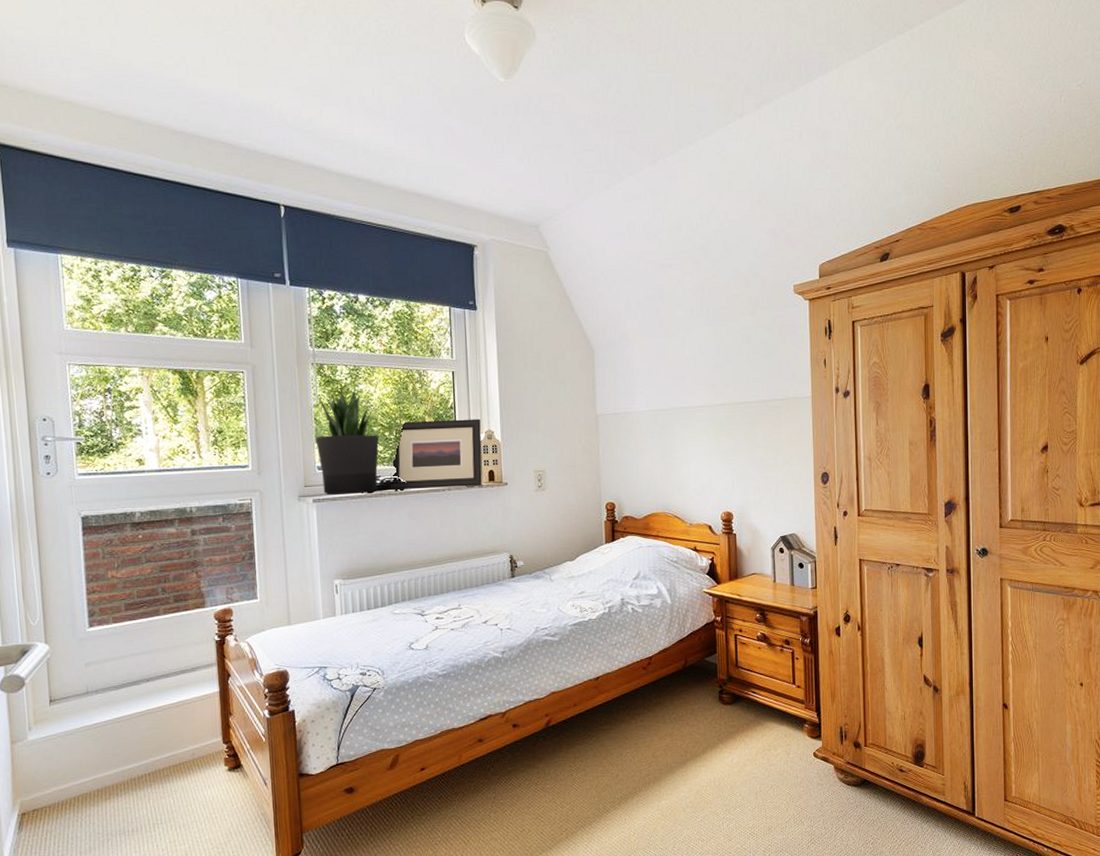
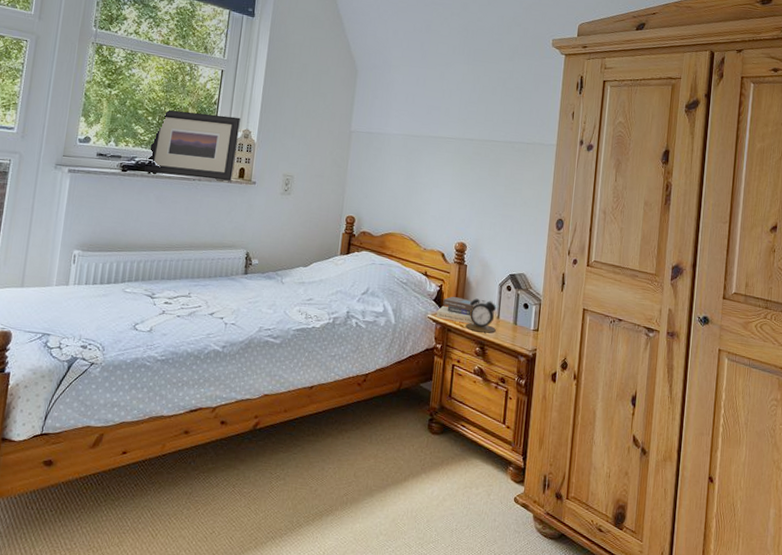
planter: present [315,385,379,496] -> none [80,64,144,172]
books: none [711,567,756,593] -> present [436,296,482,325]
alarm clock: none [743,563,774,599] -> present [465,296,497,333]

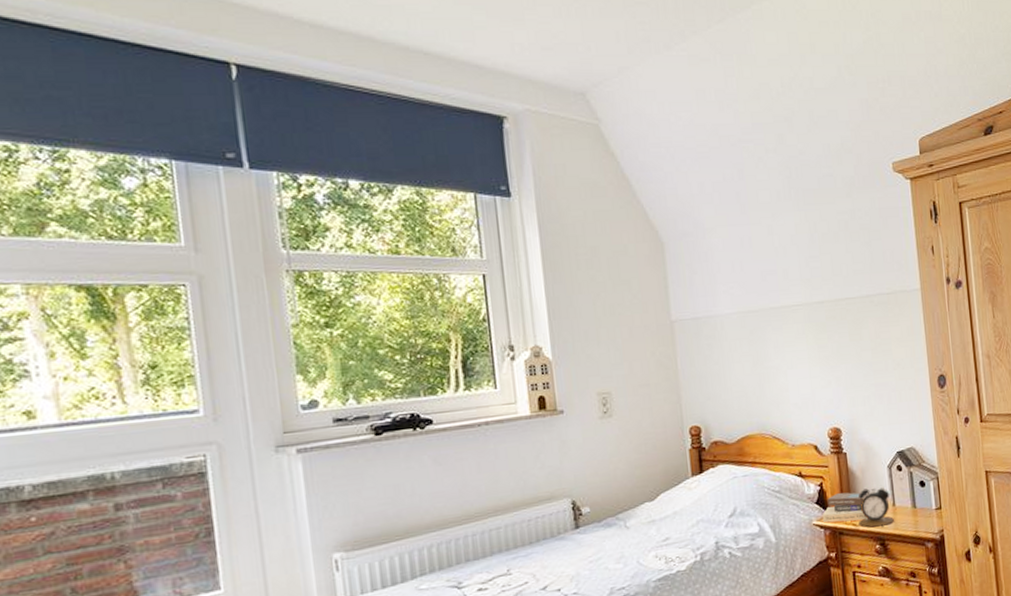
picture frame: present [144,109,240,181] -> none [405,332,531,431]

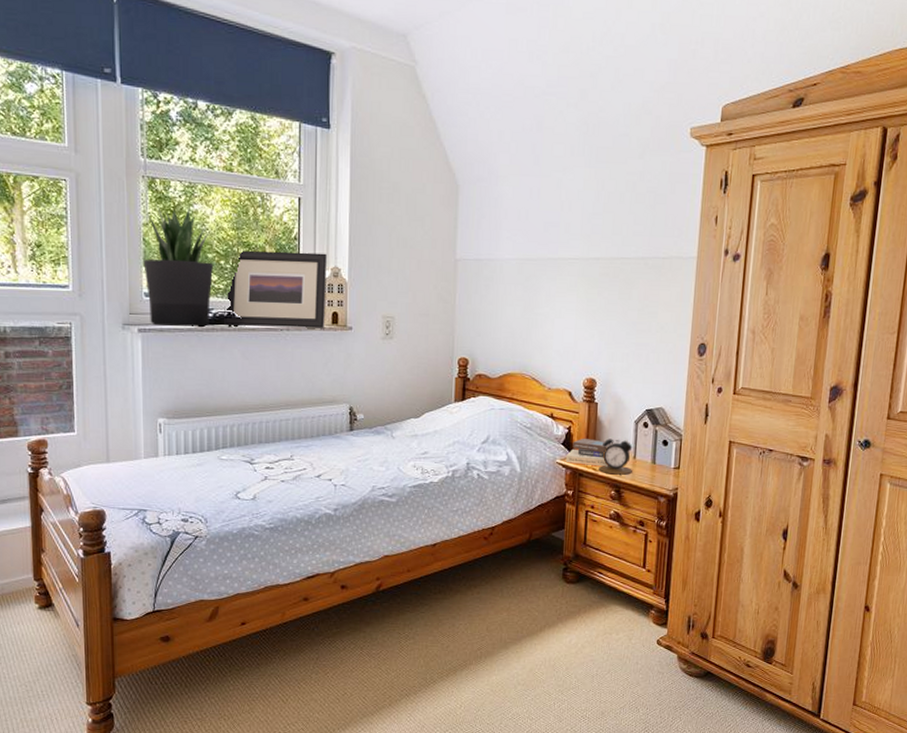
planter: none [296,298,389,443] -> present [143,202,213,327]
picture frame: none [405,332,531,431] -> present [224,250,327,328]

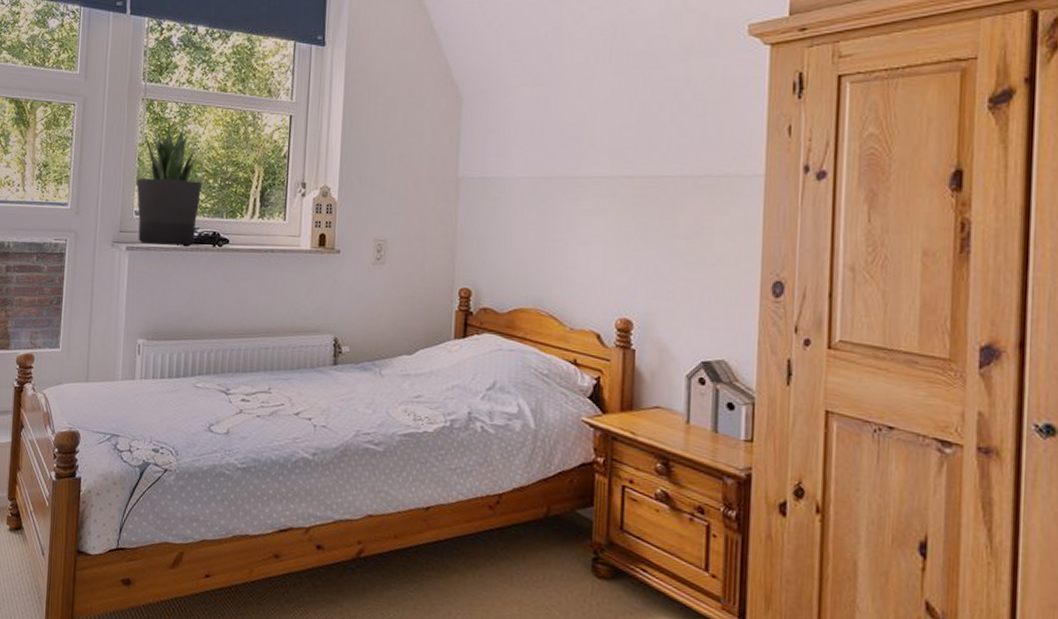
picture frame: present [224,250,327,328] -> none [209,169,316,251]
books: present [565,438,616,467] -> none [593,392,661,432]
alarm clock: present [599,436,633,475] -> none [638,392,685,444]

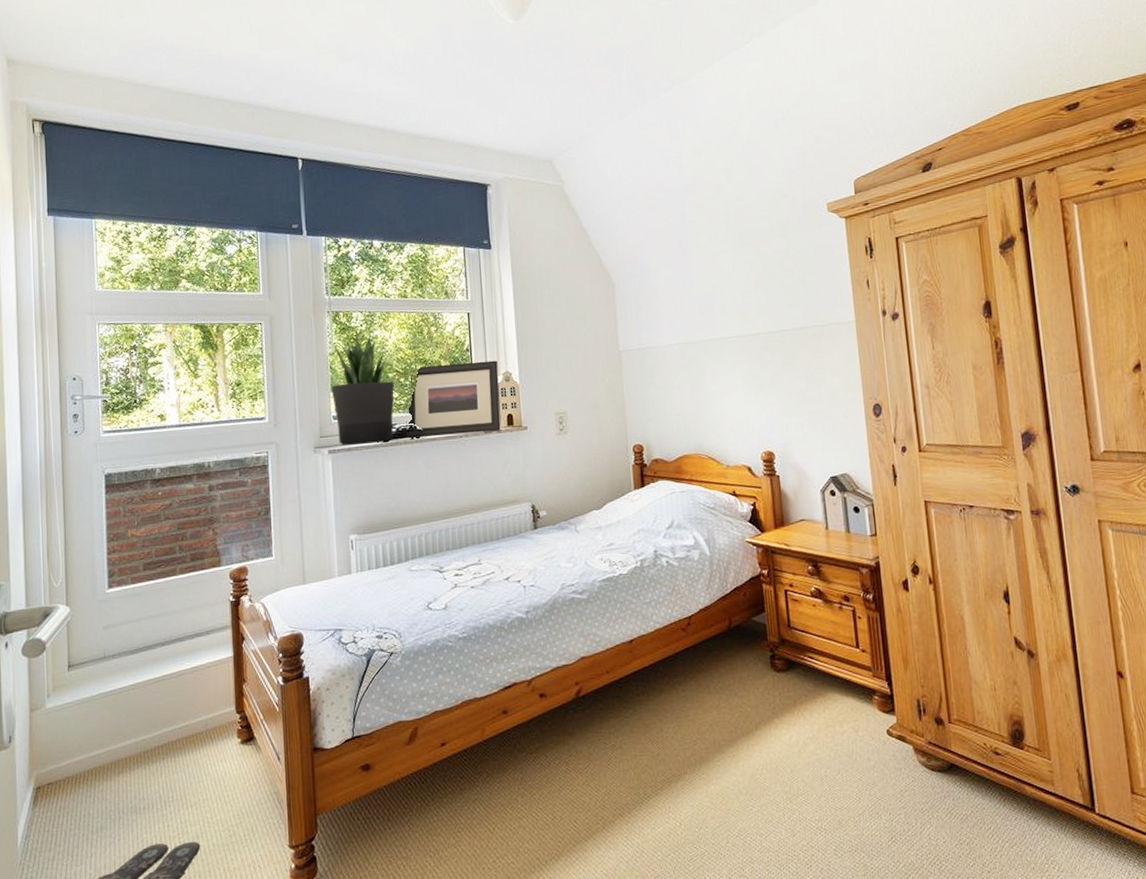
picture frame: none [209,169,316,251] -> present [406,360,501,439]

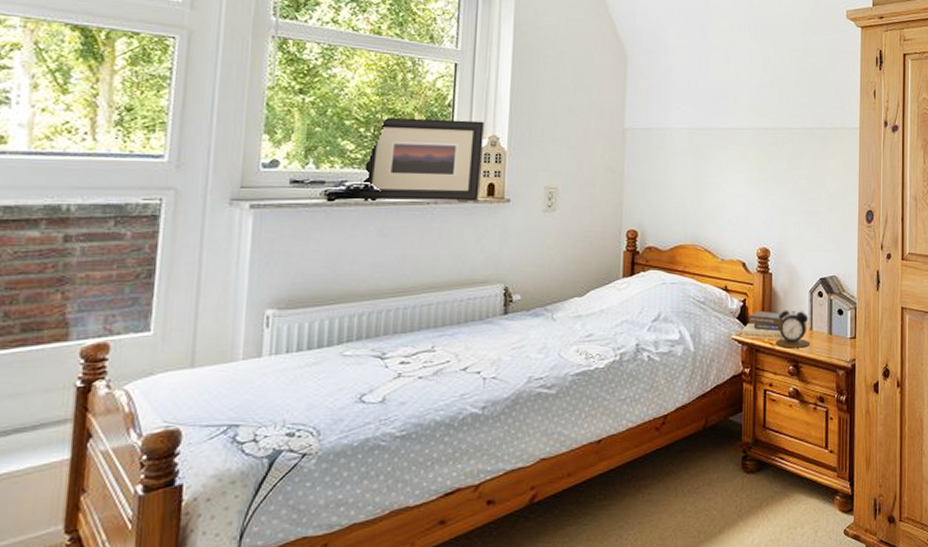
planter: present [331,332,394,446] -> none [264,64,351,202]
books: none [754,513,804,542] -> present [741,310,791,341]
alarm clock: none [791,507,827,549] -> present [776,307,809,348]

